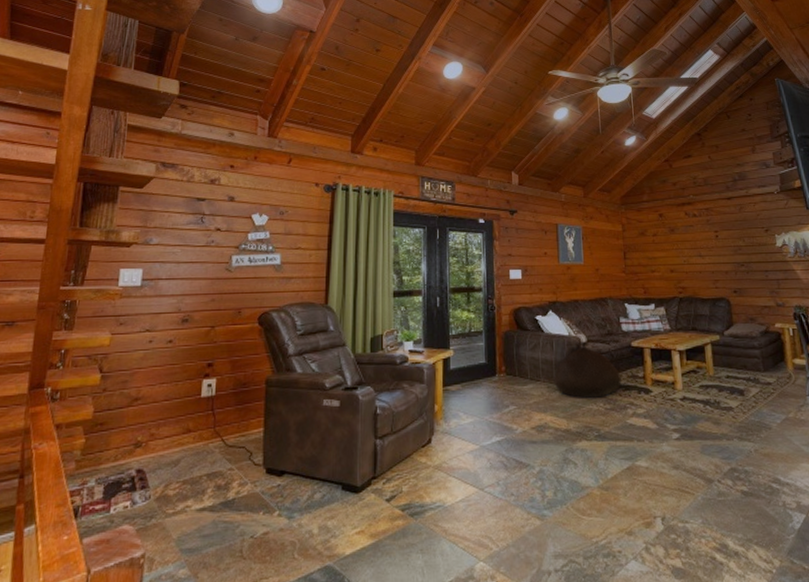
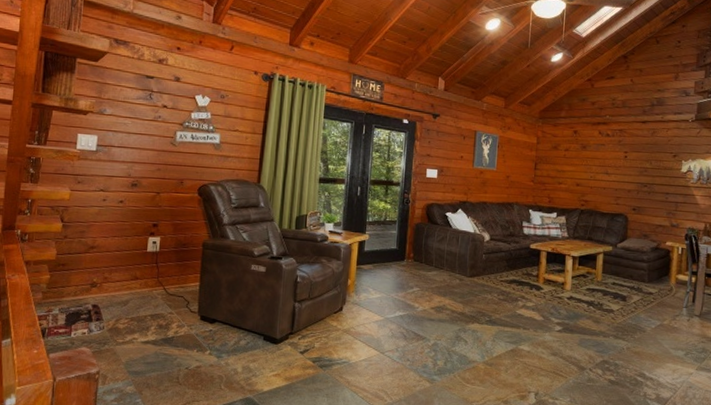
pouf: present [554,341,622,398] -> none [455,239,517,289]

